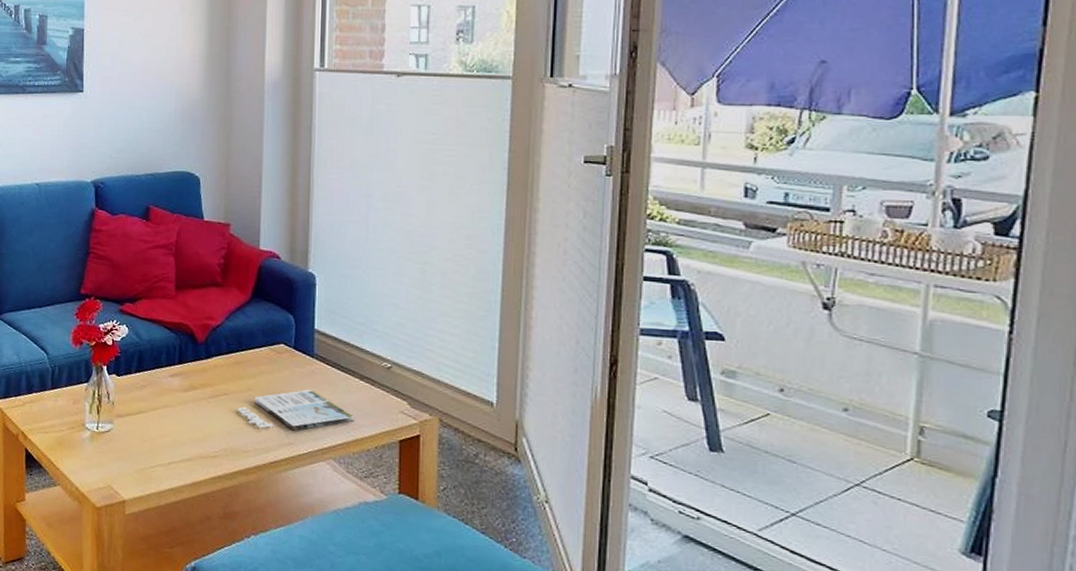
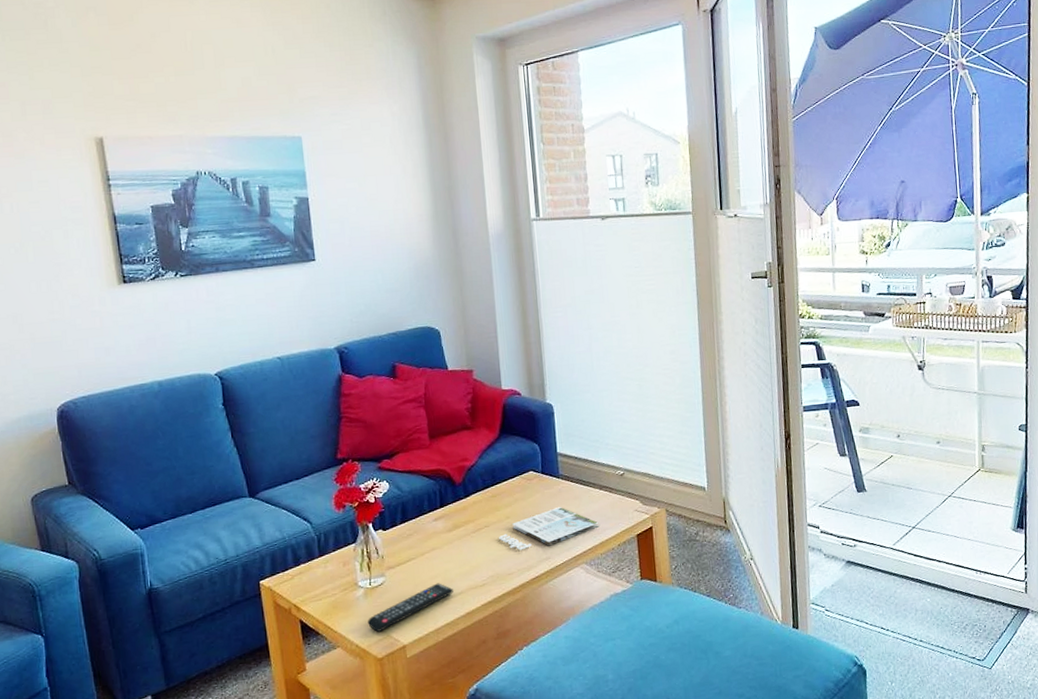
remote control: none [90,443,182,480] -> present [368,583,453,632]

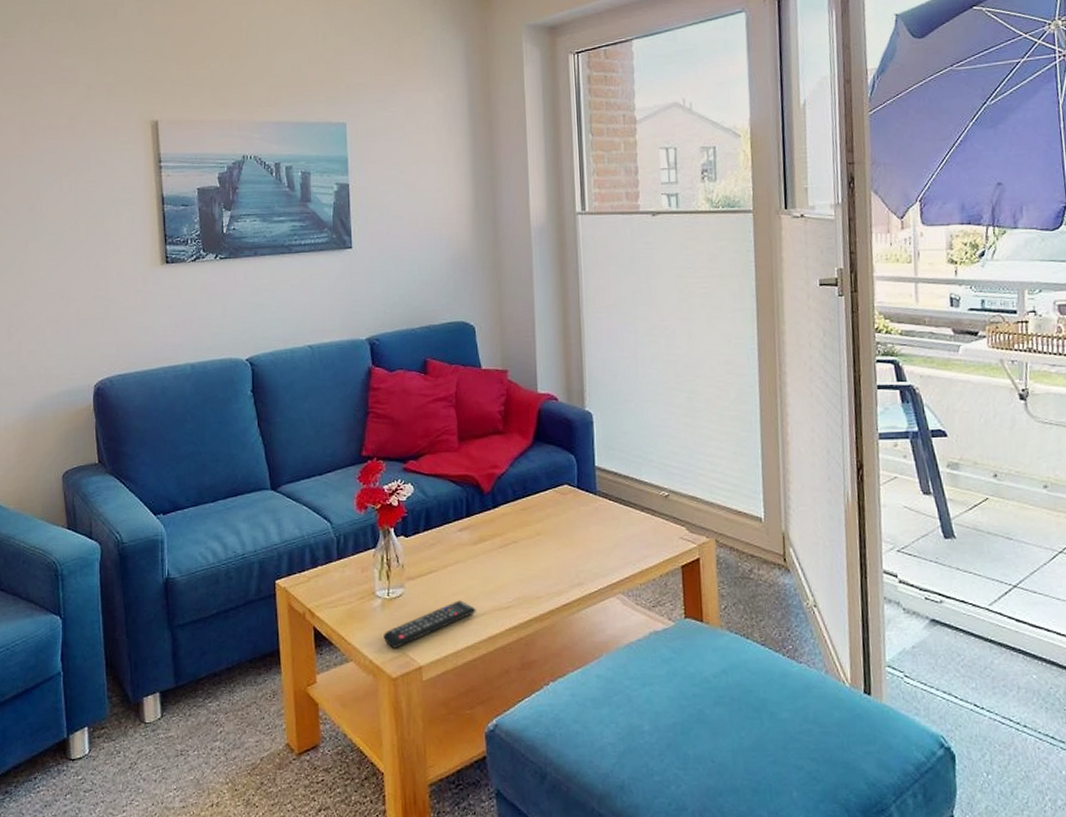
magazine: present [499,506,599,551] -> none [528,526,639,572]

